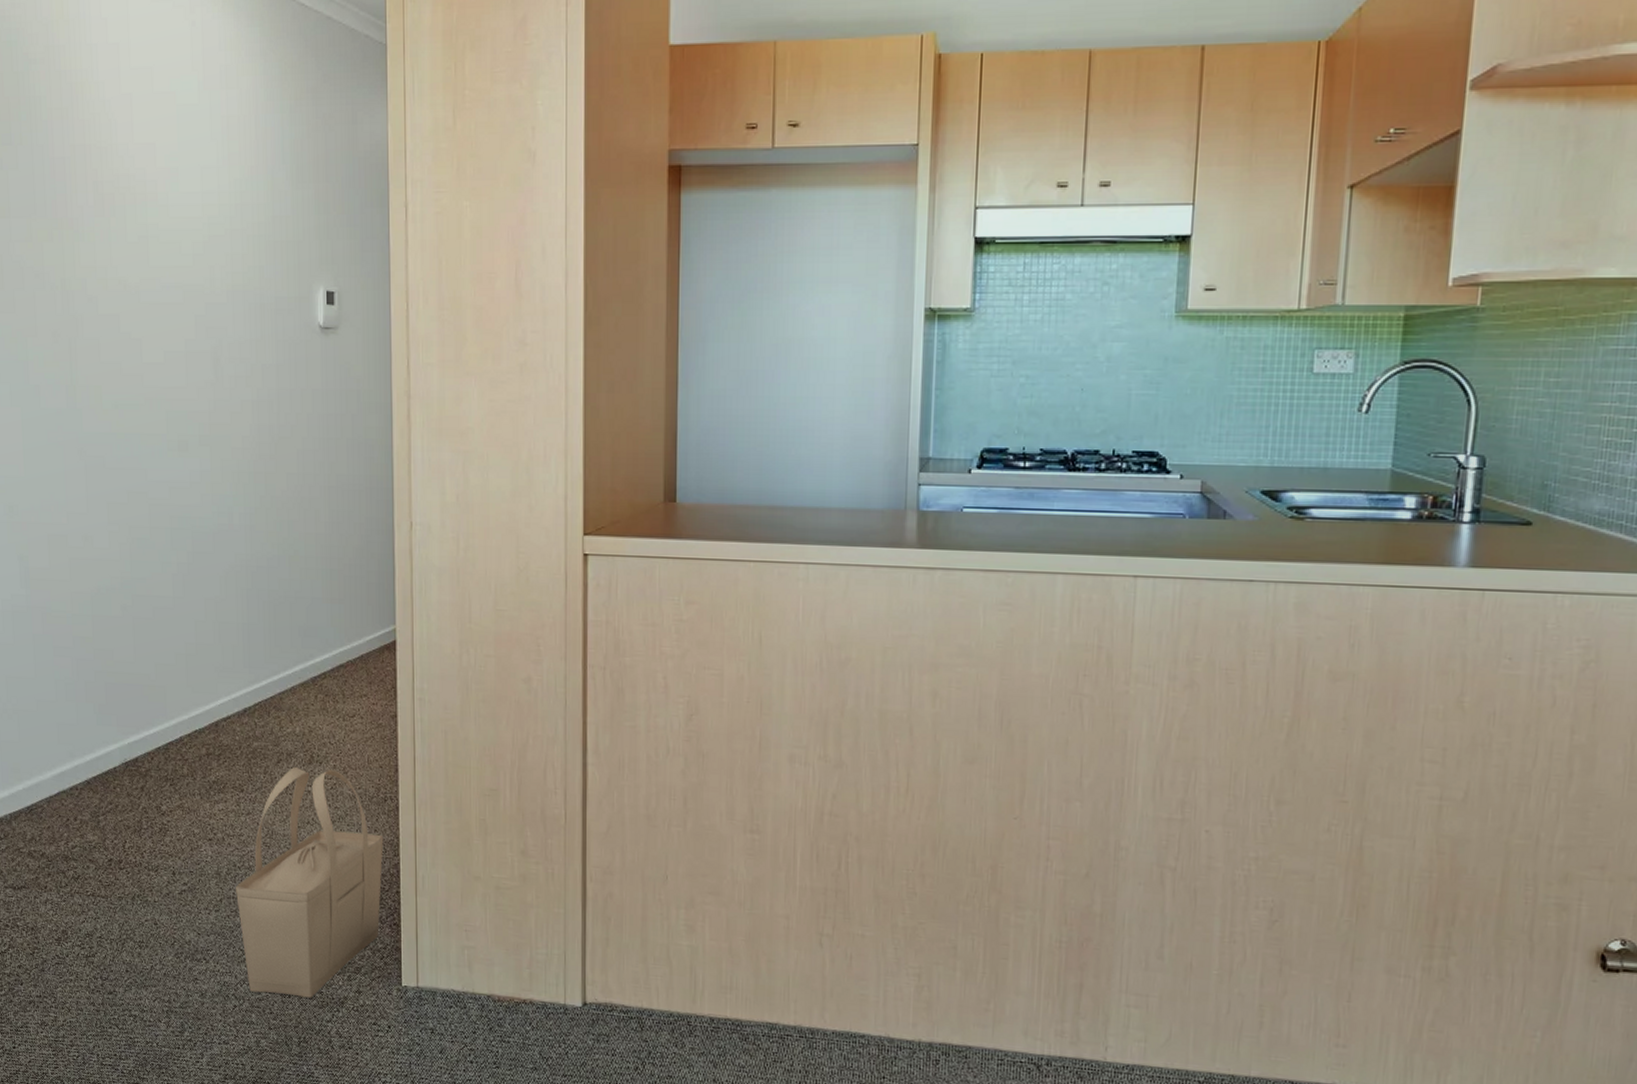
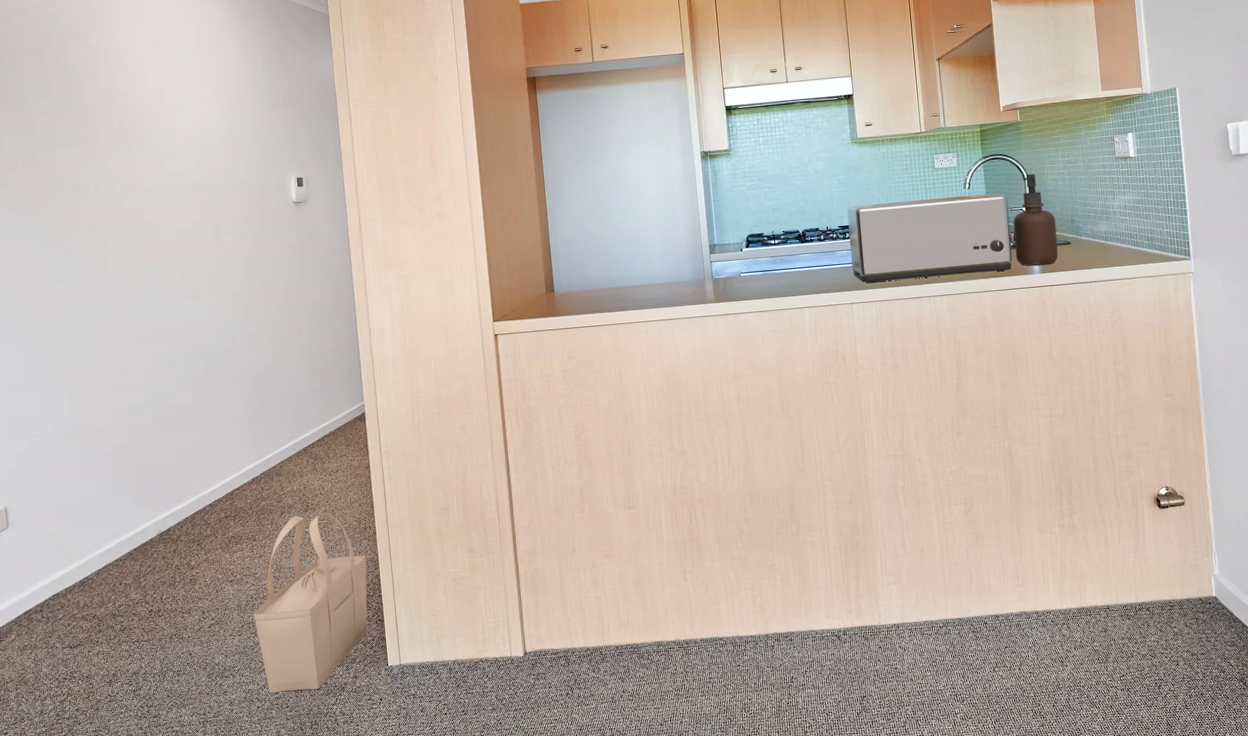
toaster: none [1145,421,1433,556] -> present [847,193,1012,283]
soap dispenser: none [1429,399,1513,556] -> present [1013,174,1058,266]

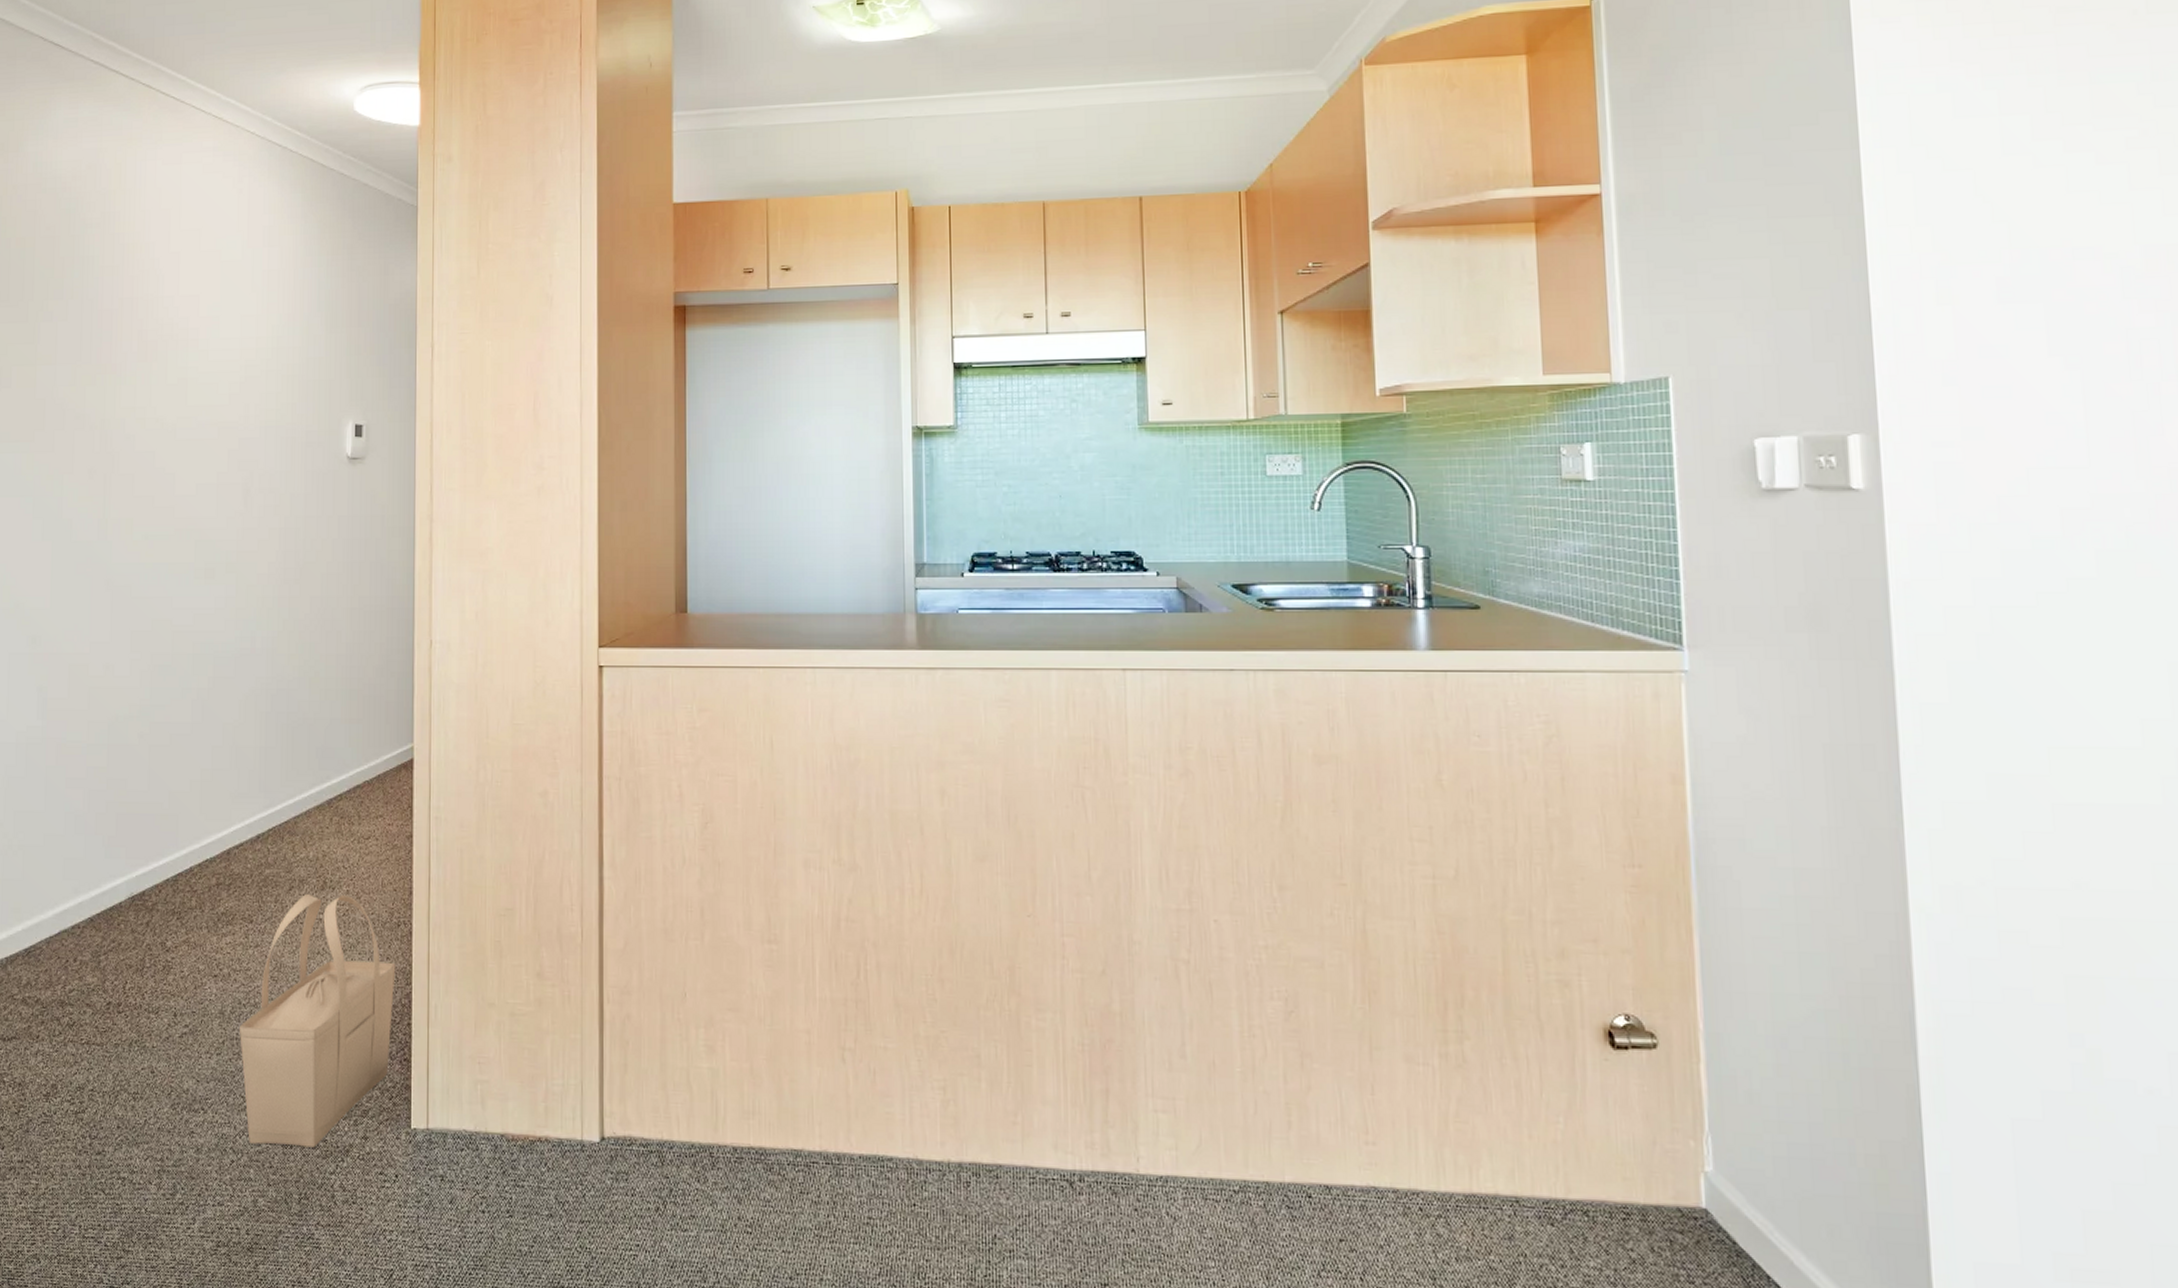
toaster: present [847,193,1012,283] -> none [1126,519,1384,642]
soap dispenser: present [1013,174,1058,266] -> none [1387,495,1459,639]

